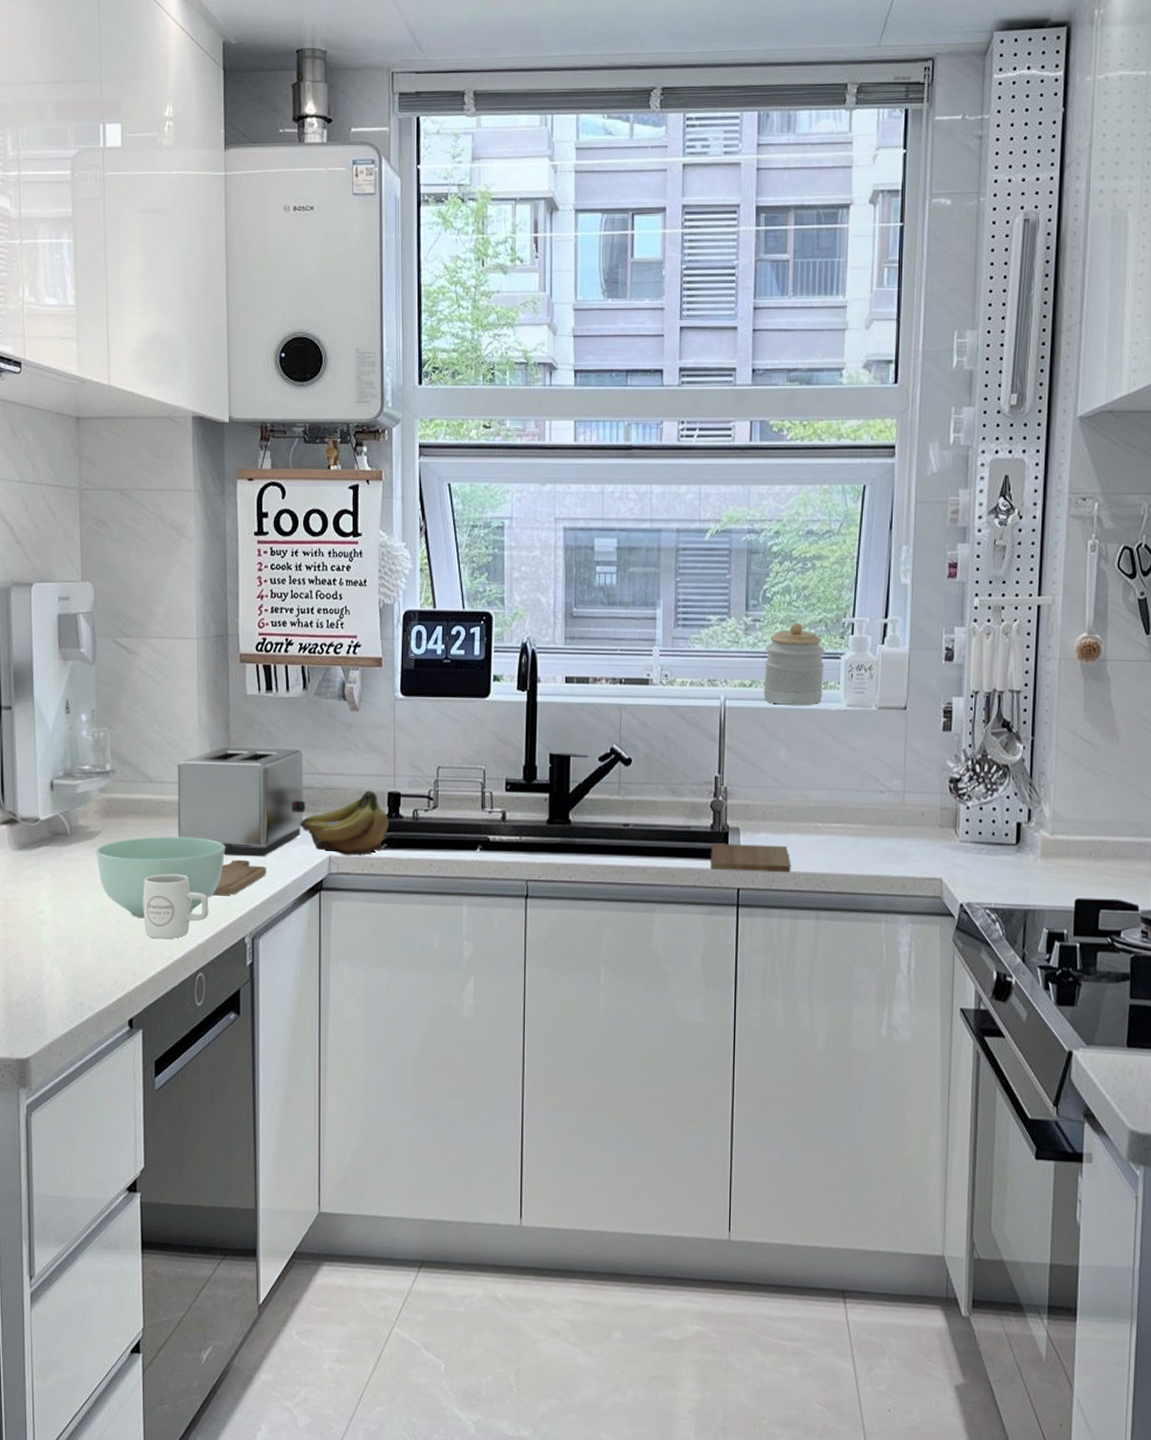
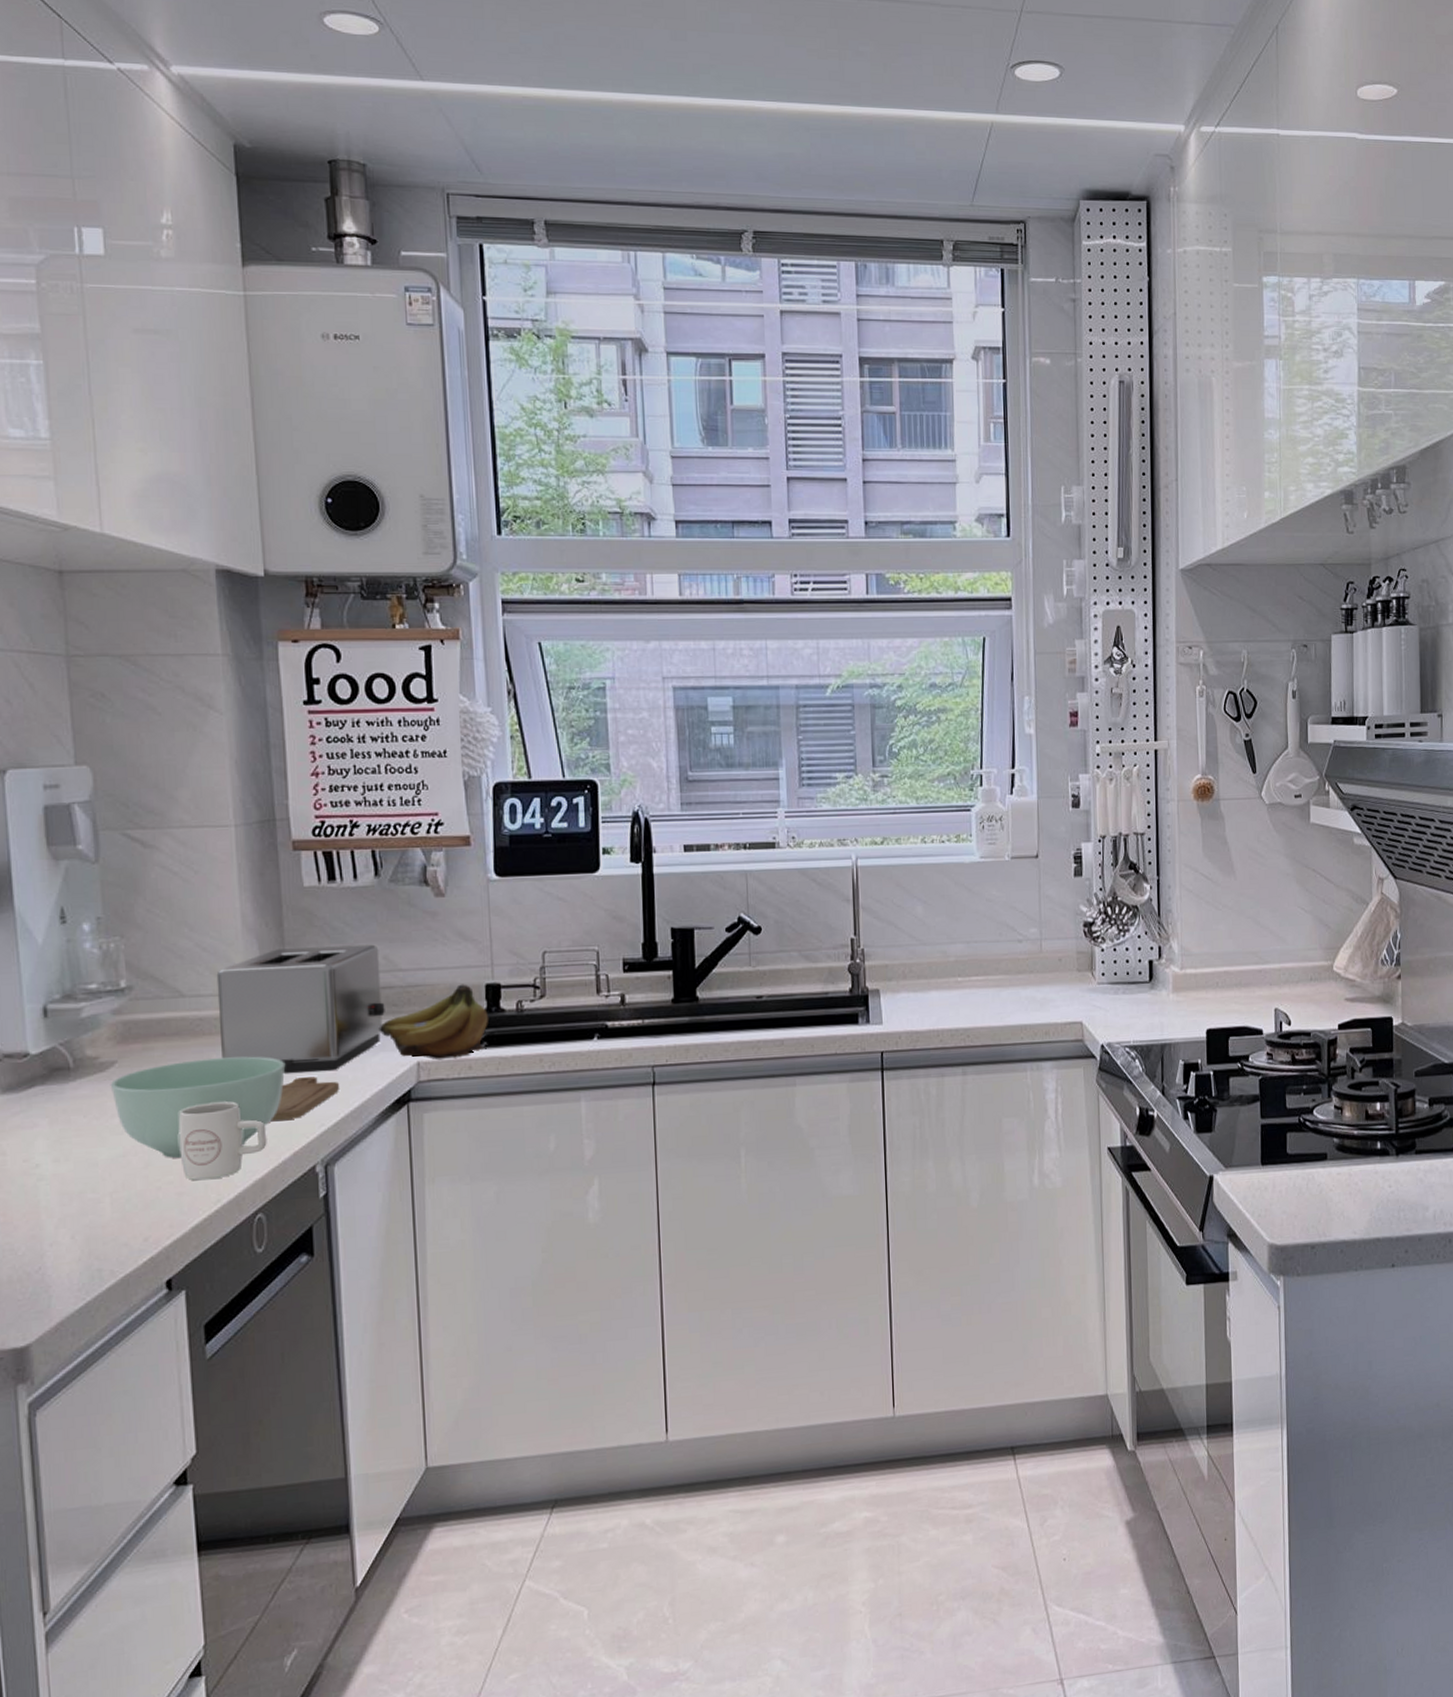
cutting board: present [711,843,791,873] -> none [851,1003,935,1036]
jar: present [763,622,825,706] -> none [895,776,956,862]

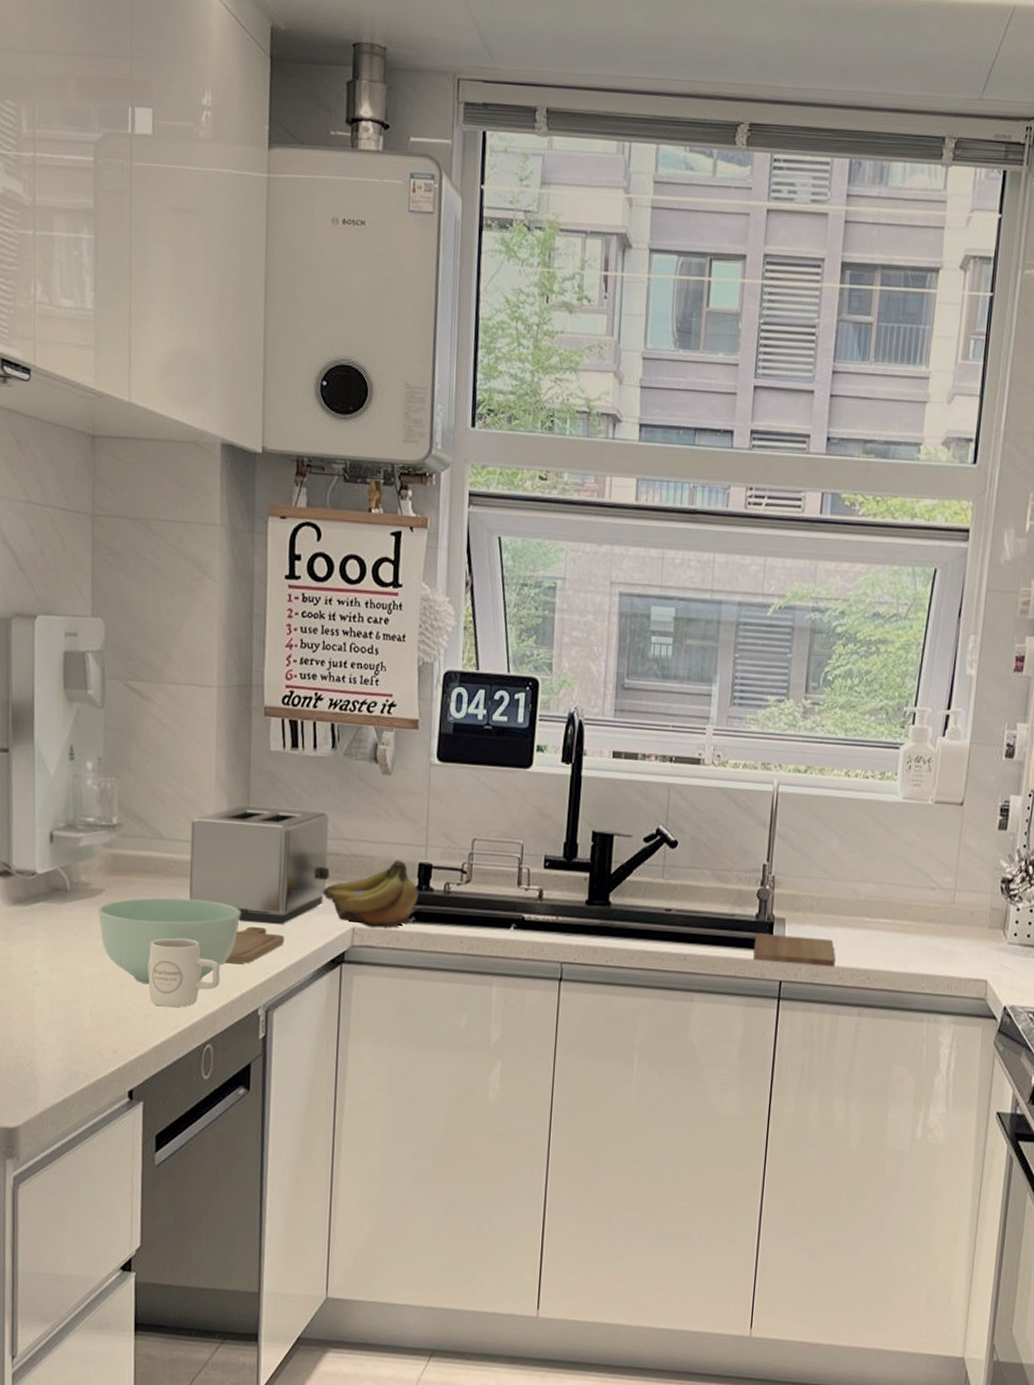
cutting board: none [851,1003,935,1036] -> present [753,933,836,967]

